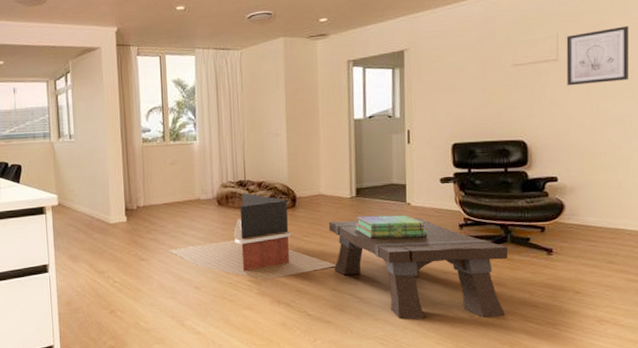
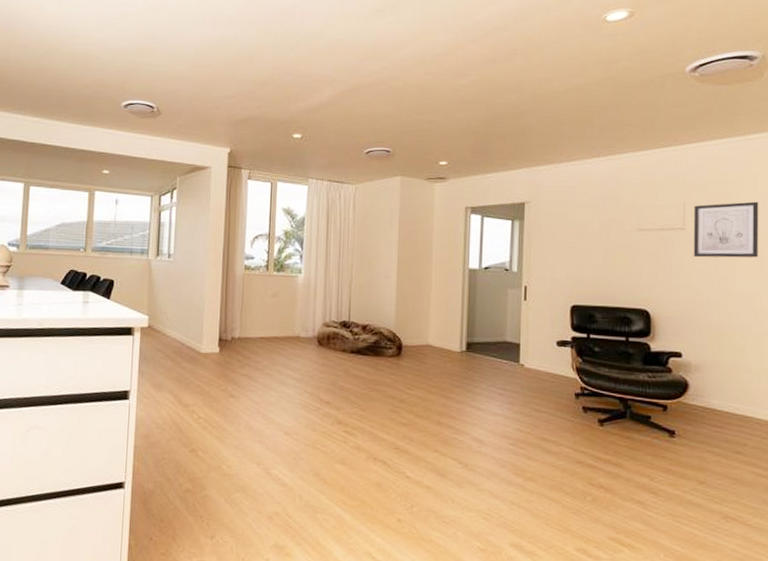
reception desk: present [168,192,337,280] -> none [261,334,441,433]
coffee table: present [328,217,507,320] -> none [434,375,626,502]
stack of books: present [355,215,428,239] -> none [463,373,541,404]

